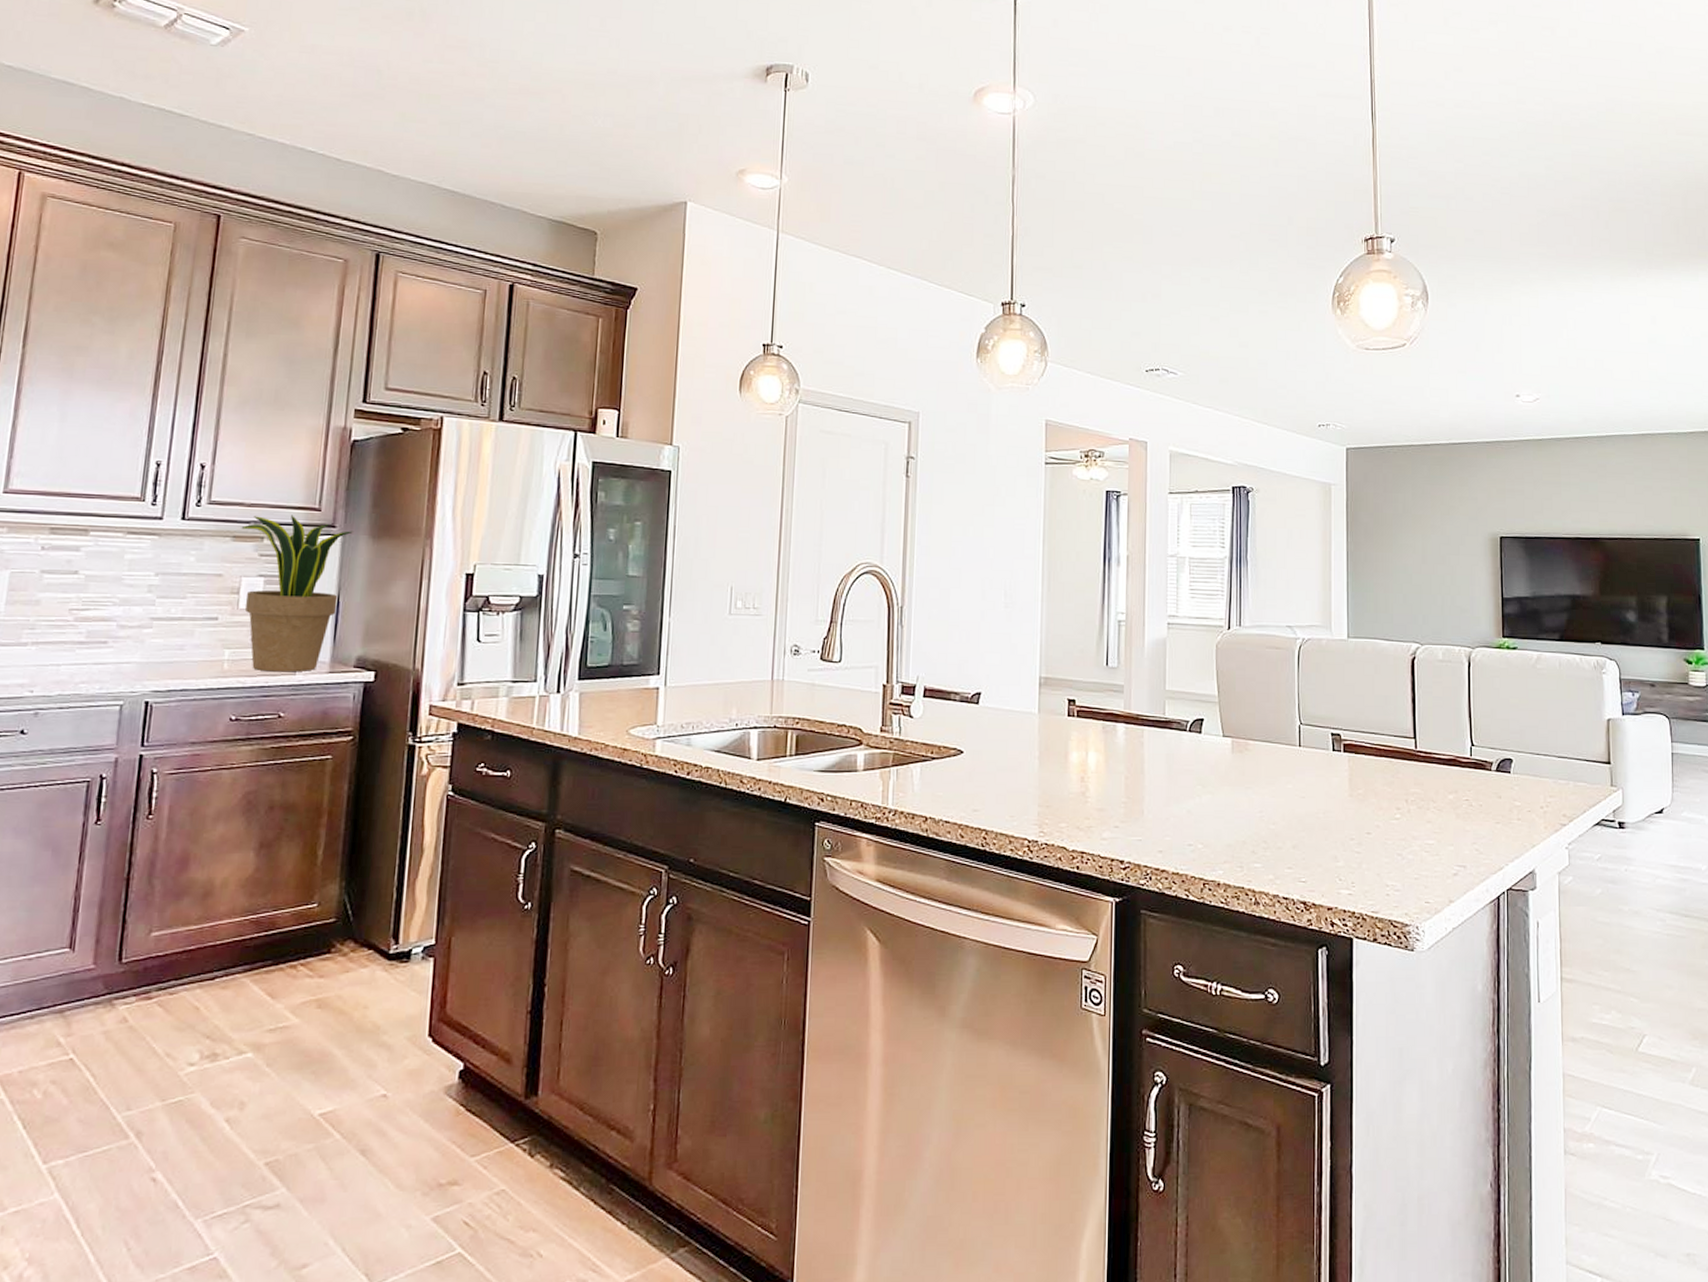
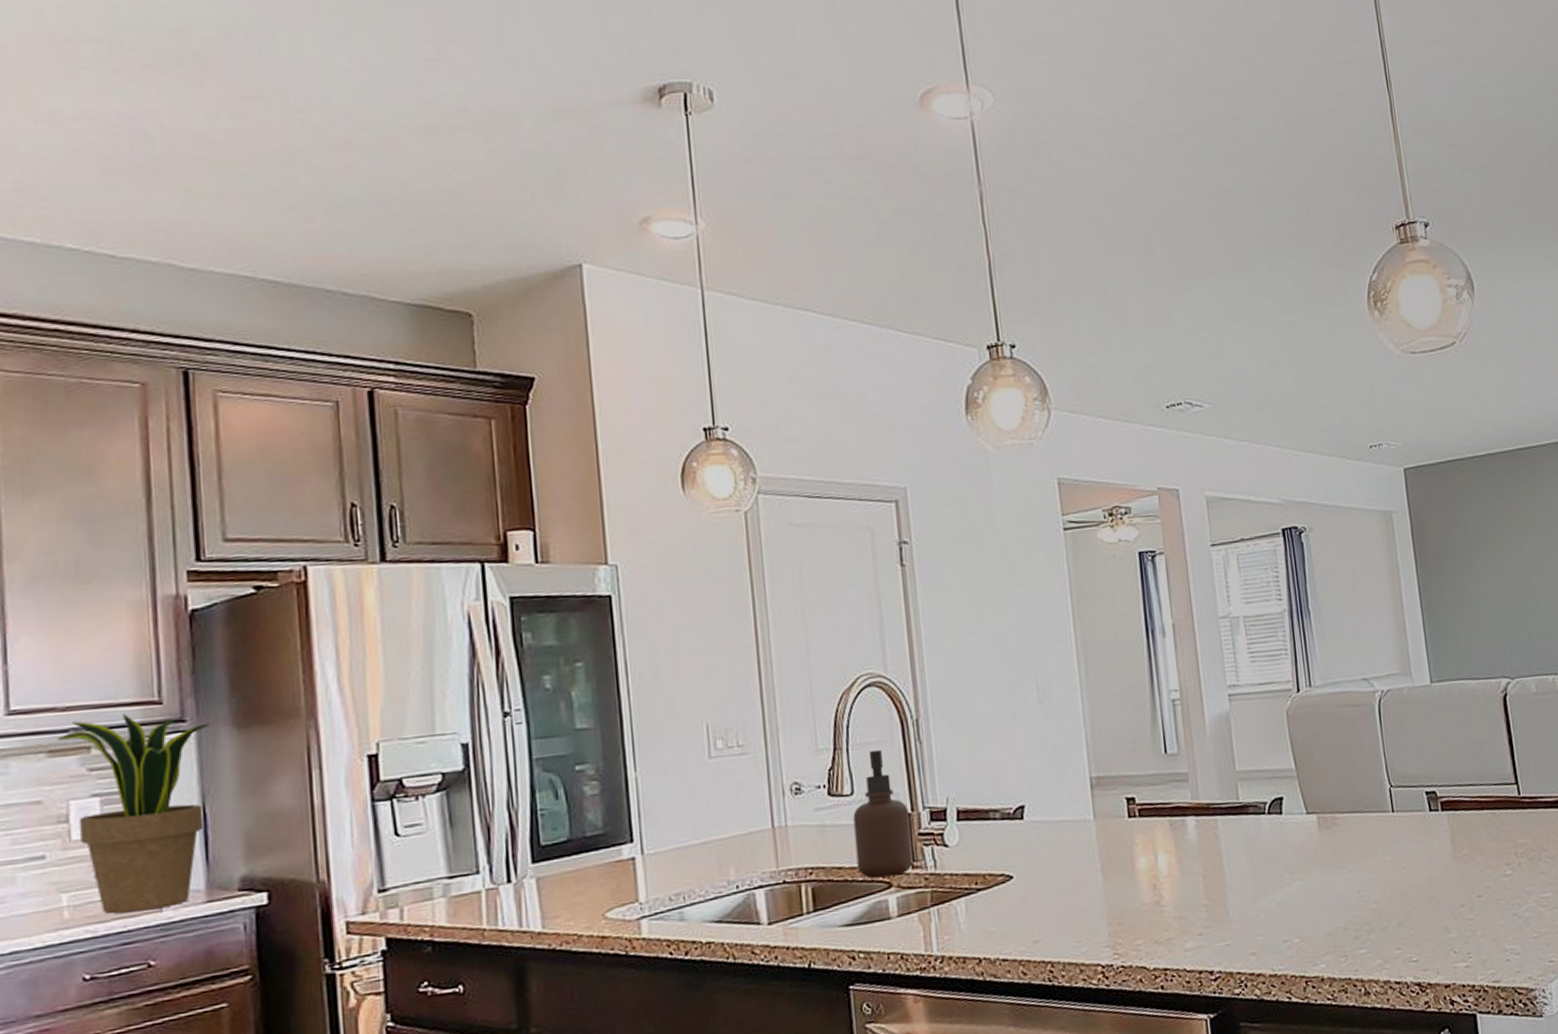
soap dispenser: none [836,627,885,736] -> present [853,749,913,879]

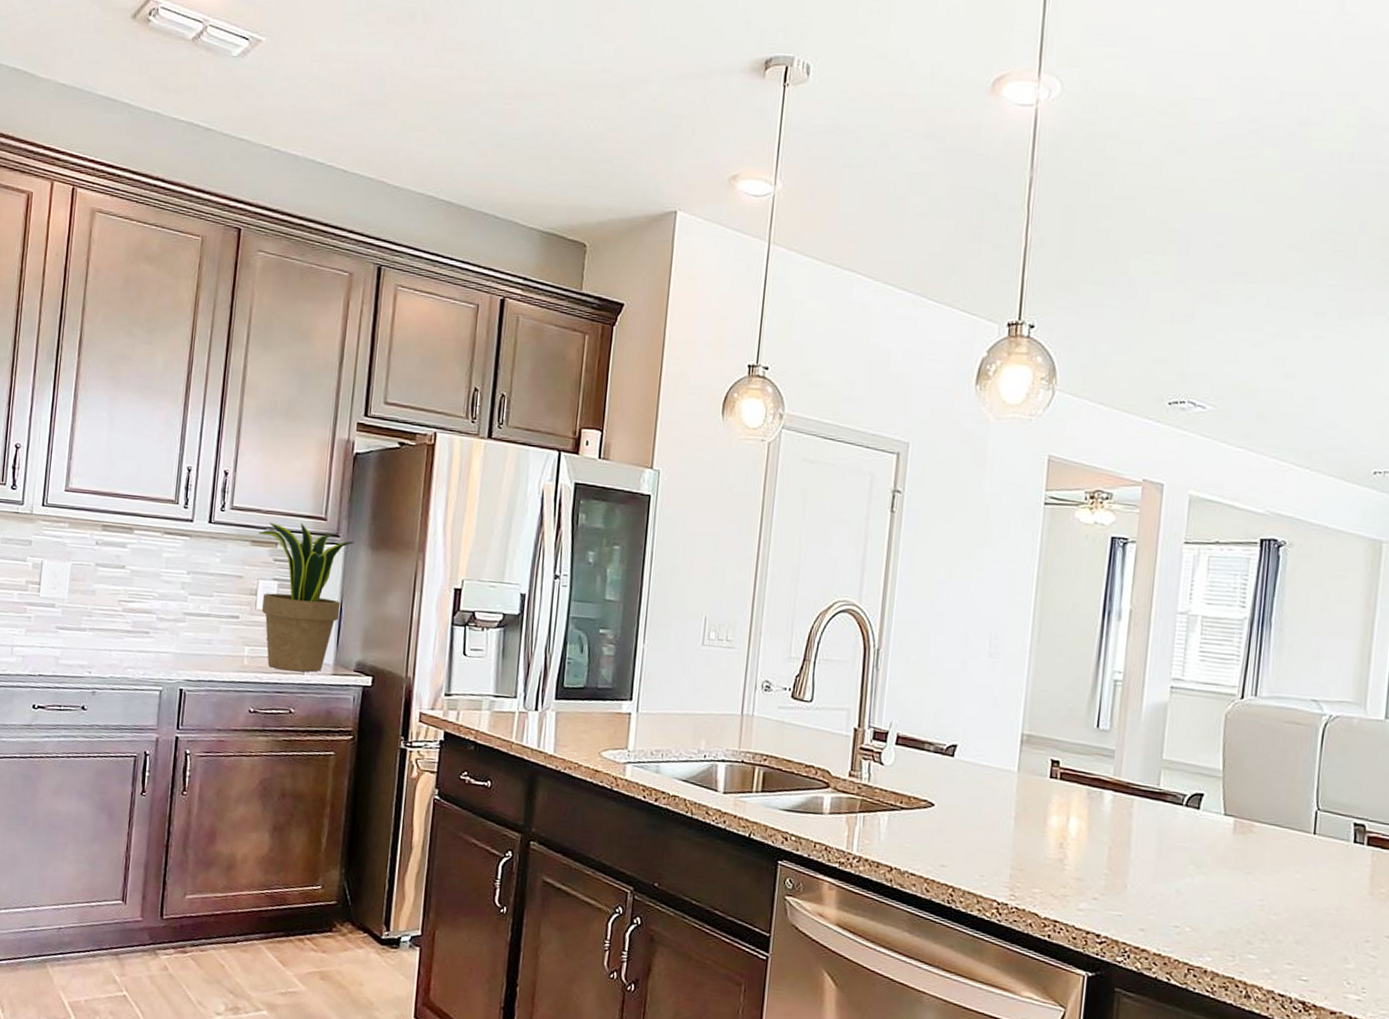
soap dispenser: present [853,749,913,879] -> none [804,667,856,779]

